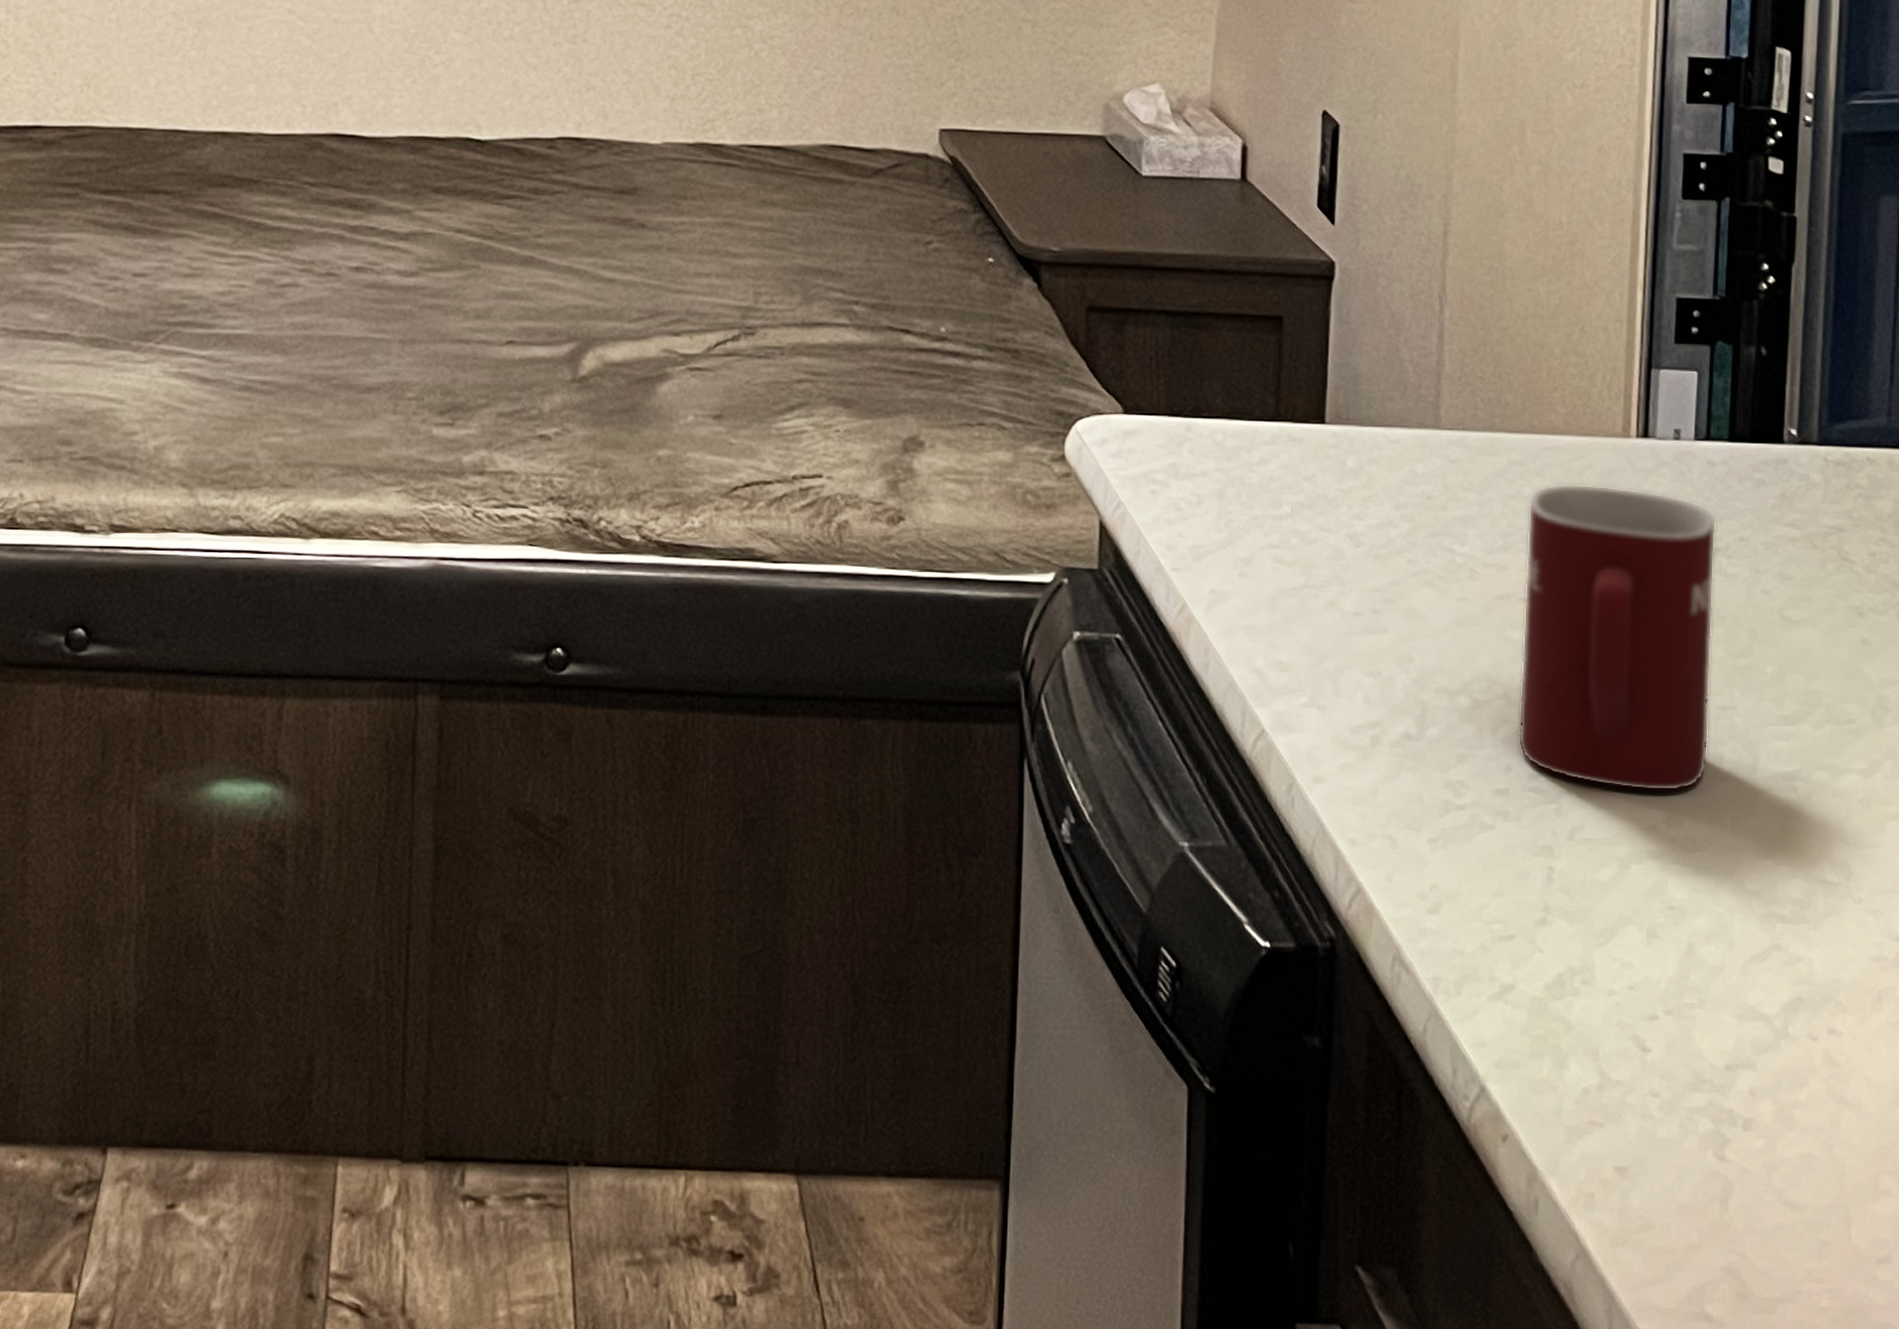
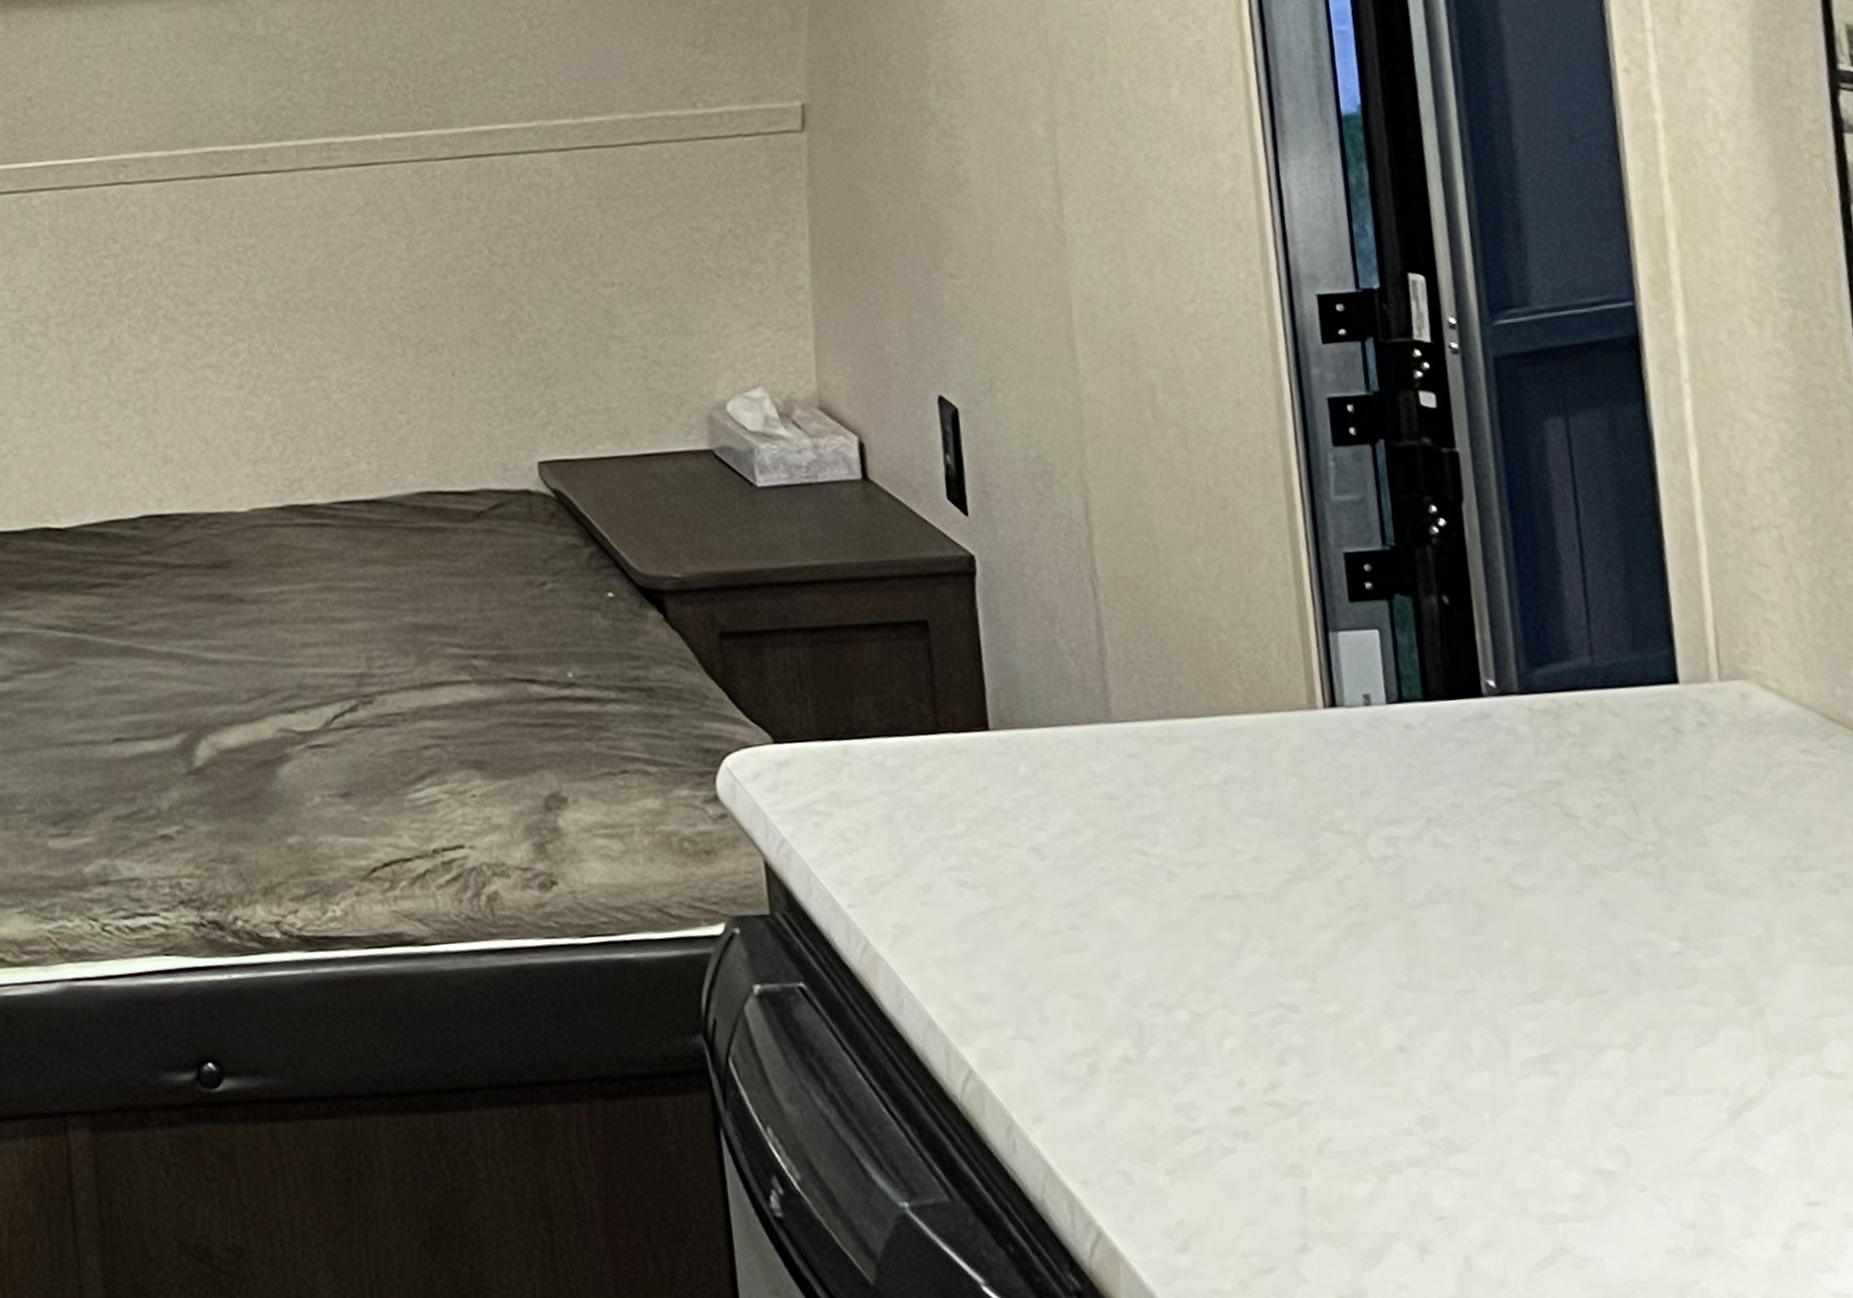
mug: present [1518,484,1717,792] -> none [1218,763,1455,1093]

